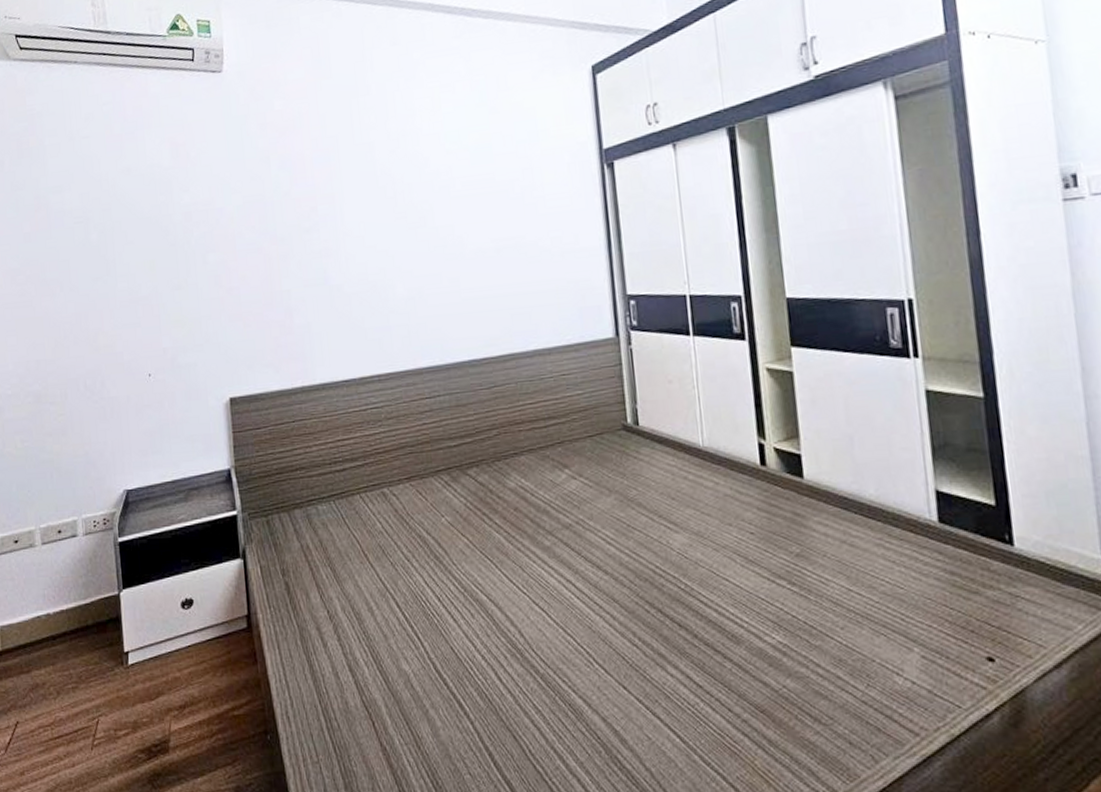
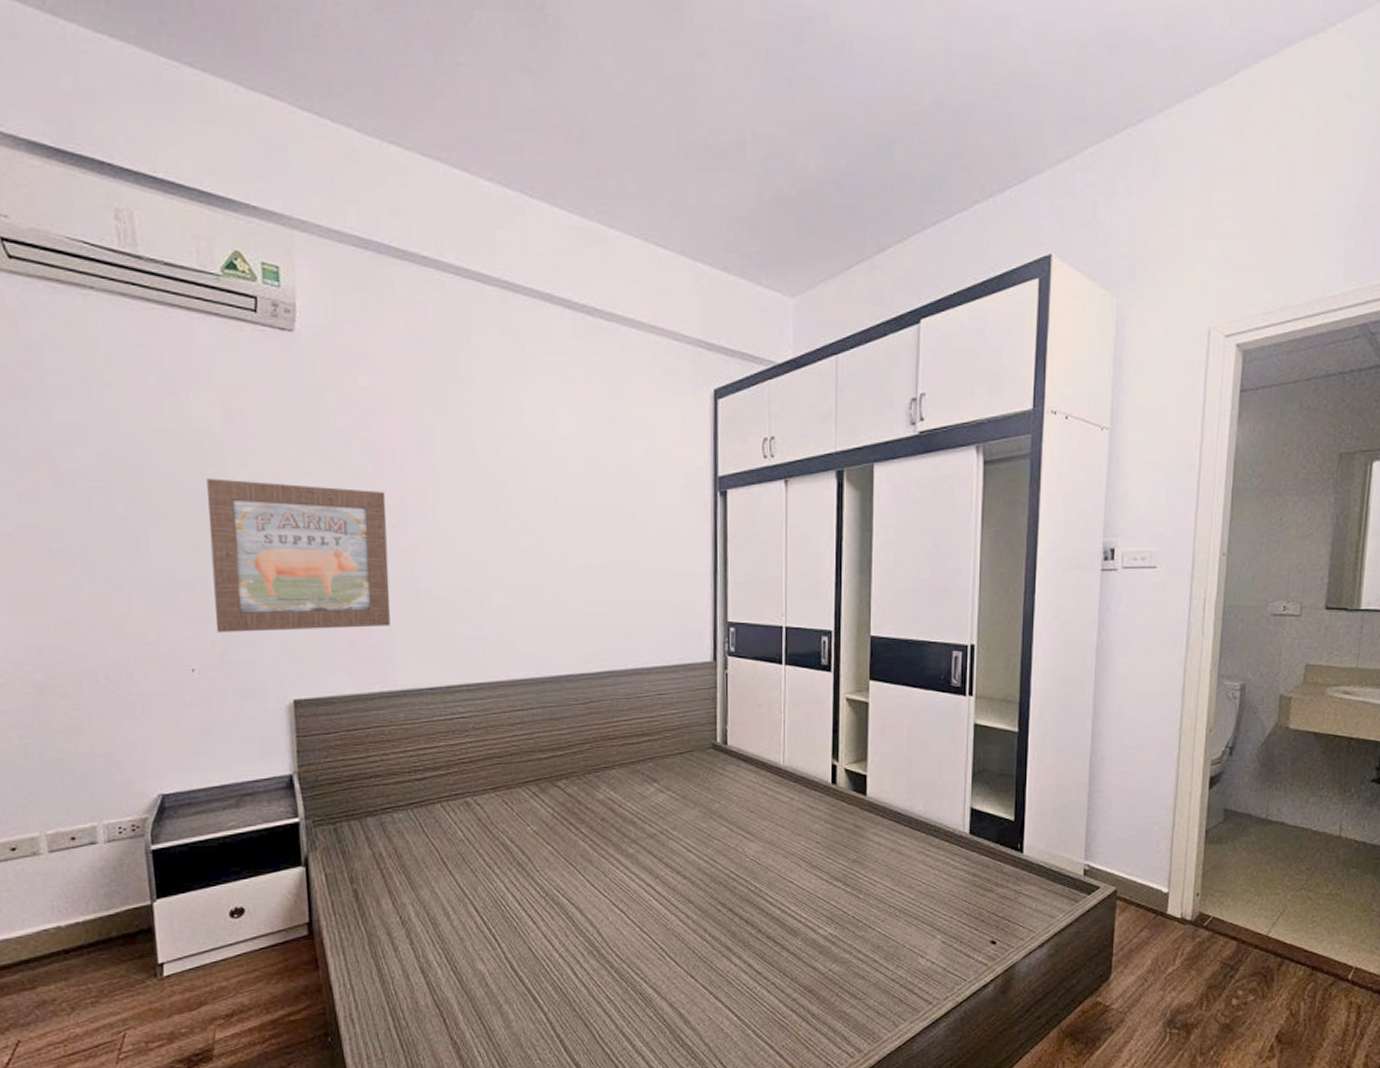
wall art: none [158,200,308,340] -> present [207,478,390,633]

